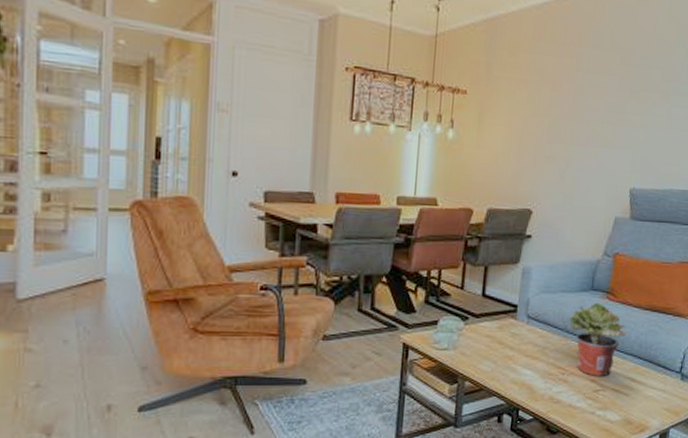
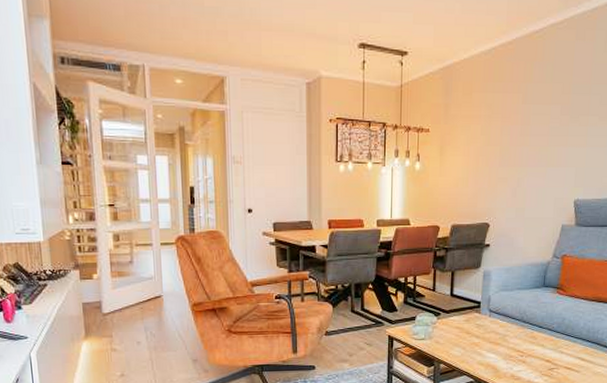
potted plant: present [569,302,627,376] -> none [525,296,576,357]

